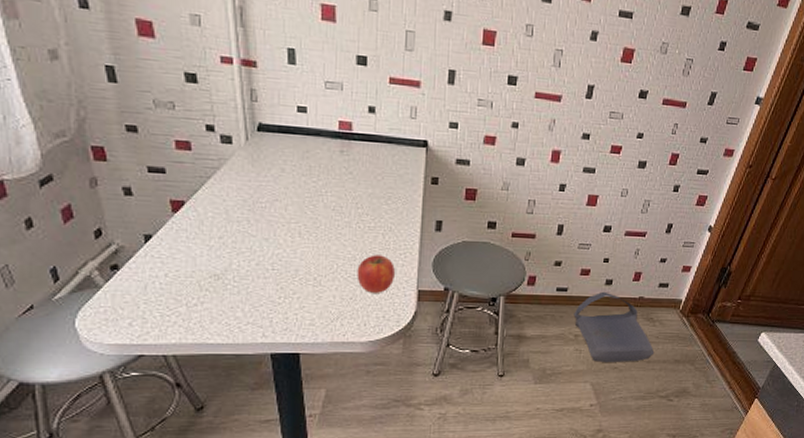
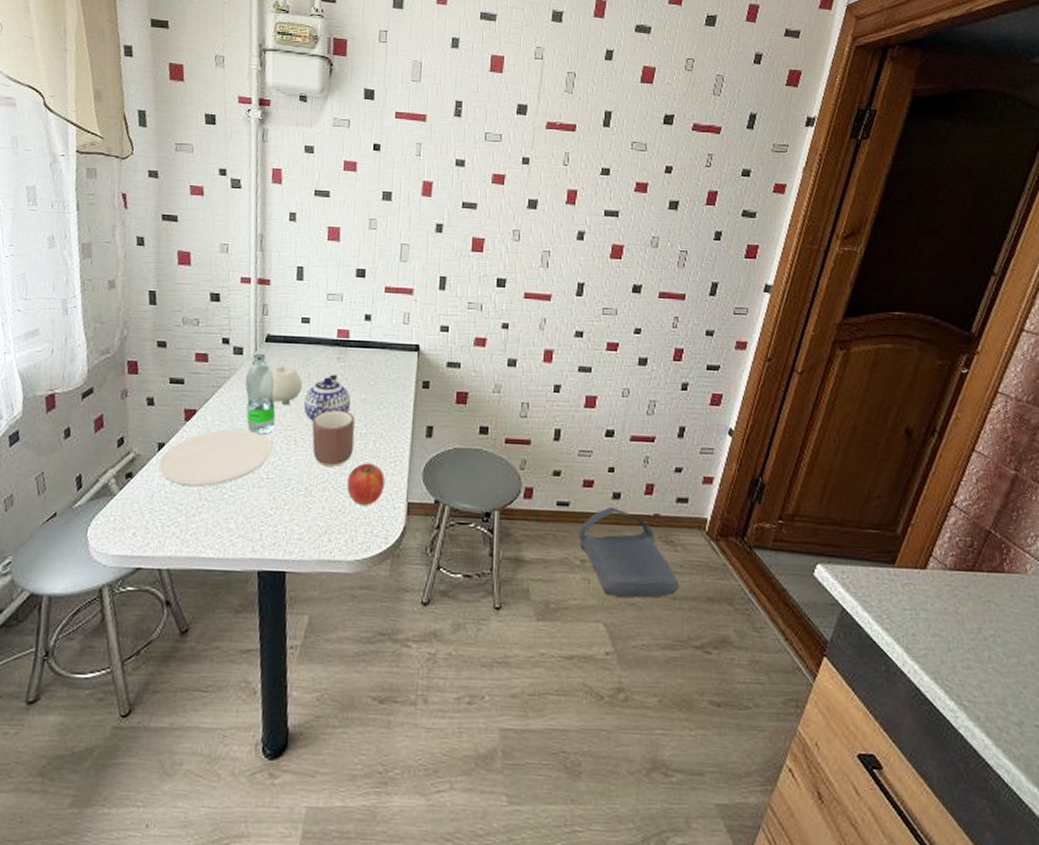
plate: none [148,221,276,278] -> present [158,429,273,486]
bottle: none [239,142,276,228] -> present [245,353,276,436]
sugar bowl: none [265,155,304,199] -> present [270,364,303,406]
teapot: none [305,167,358,214] -> present [303,374,351,421]
mug: none [316,203,363,258] -> present [312,409,355,466]

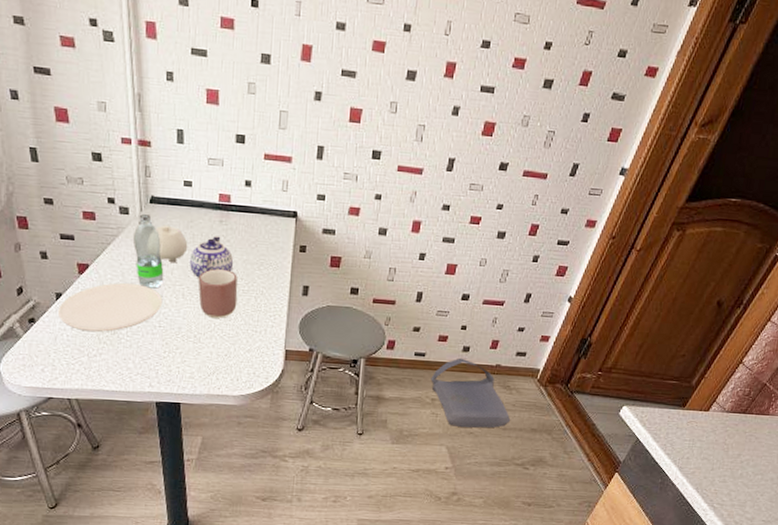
fruit: present [346,463,386,505] -> none [231,316,266,351]

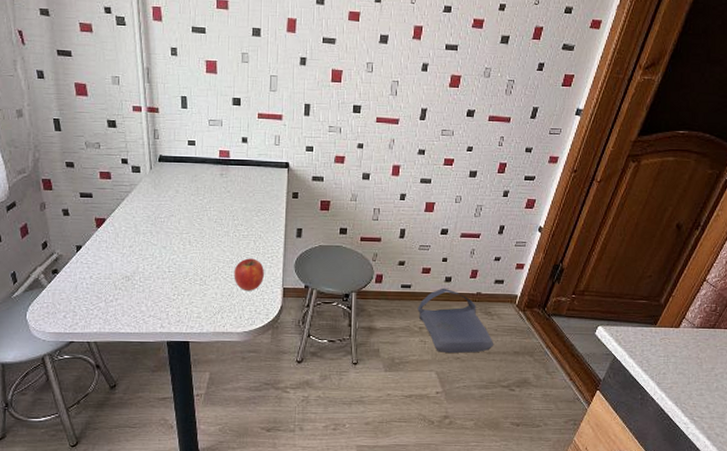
plate: present [58,283,163,332] -> none [79,234,172,279]
bottle: present [134,213,164,290] -> none [145,171,172,239]
sugar bowl: present [156,225,188,263] -> none [164,180,193,214]
teapot: present [189,236,234,278] -> none [194,188,234,226]
mug: present [198,268,238,318] -> none [202,216,239,261]
fruit: none [231,316,266,351] -> present [234,258,265,291]

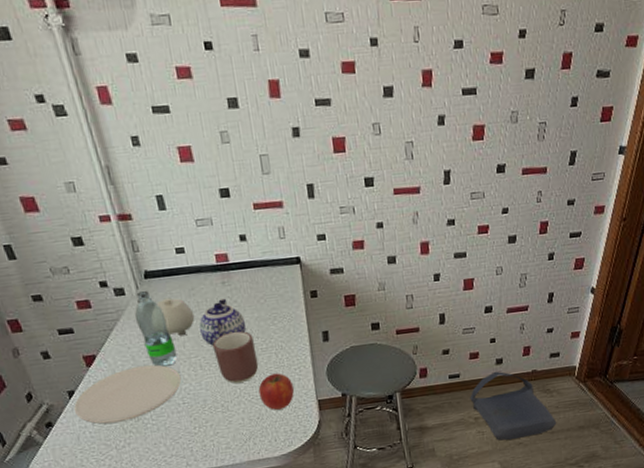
plate: none [79,234,172,279] -> present [74,364,182,424]
bottle: none [145,171,172,239] -> present [134,290,178,368]
sugar bowl: none [164,180,193,214] -> present [157,297,195,337]
teapot: none [194,188,234,226] -> present [198,298,246,346]
mug: none [202,216,239,261] -> present [212,330,259,383]

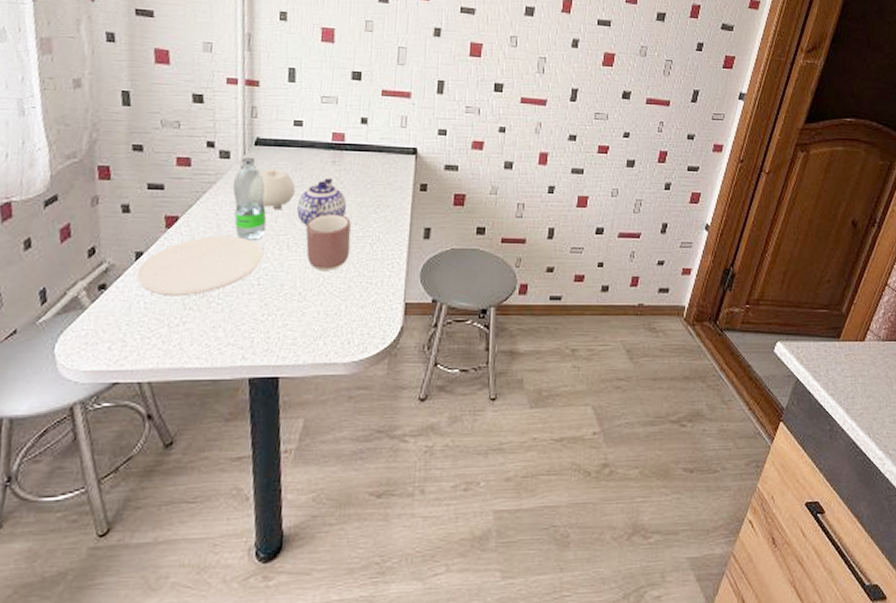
fruit: present [258,373,295,410] -> none [342,266,383,307]
bag: present [470,371,557,441] -> none [569,299,660,381]

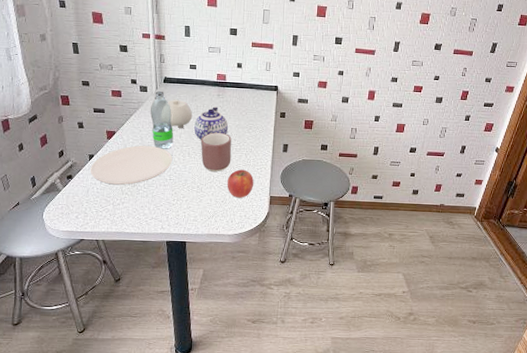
fruit: none [342,266,383,307] -> present [227,169,254,198]

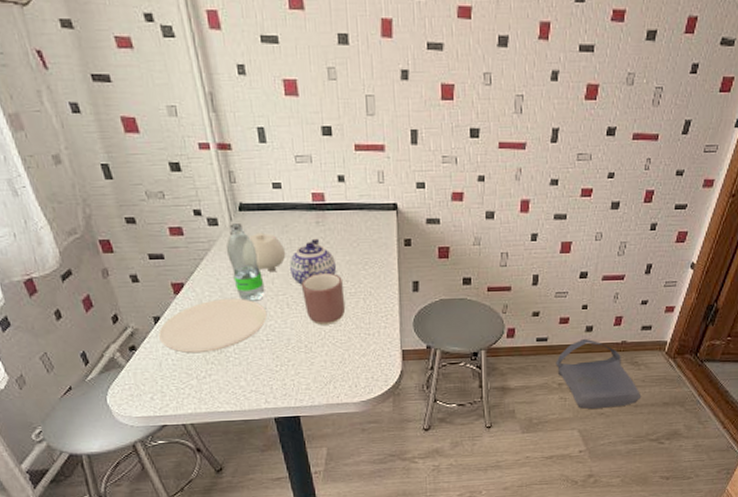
fruit: present [227,169,254,198] -> none [343,319,380,356]
bag: none [388,199,455,258] -> present [556,338,642,409]

